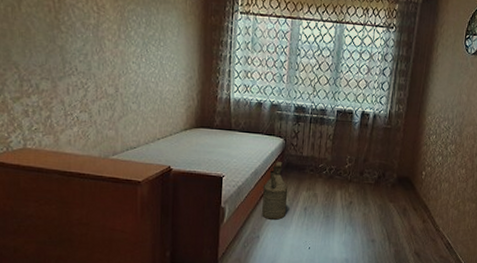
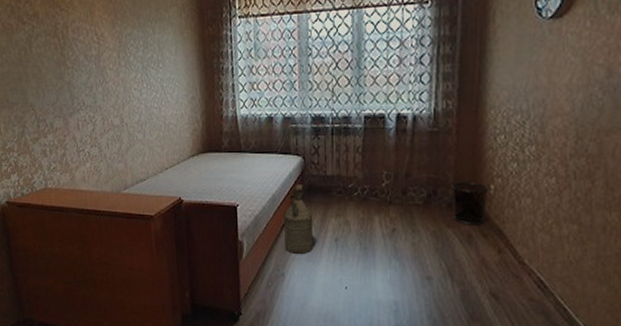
waste bin: none [395,168,421,201] -> present [451,182,489,225]

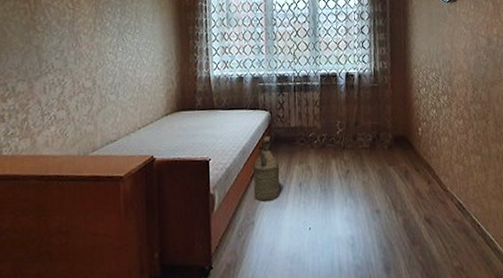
waste bin: present [451,182,489,225] -> none [390,126,418,162]

